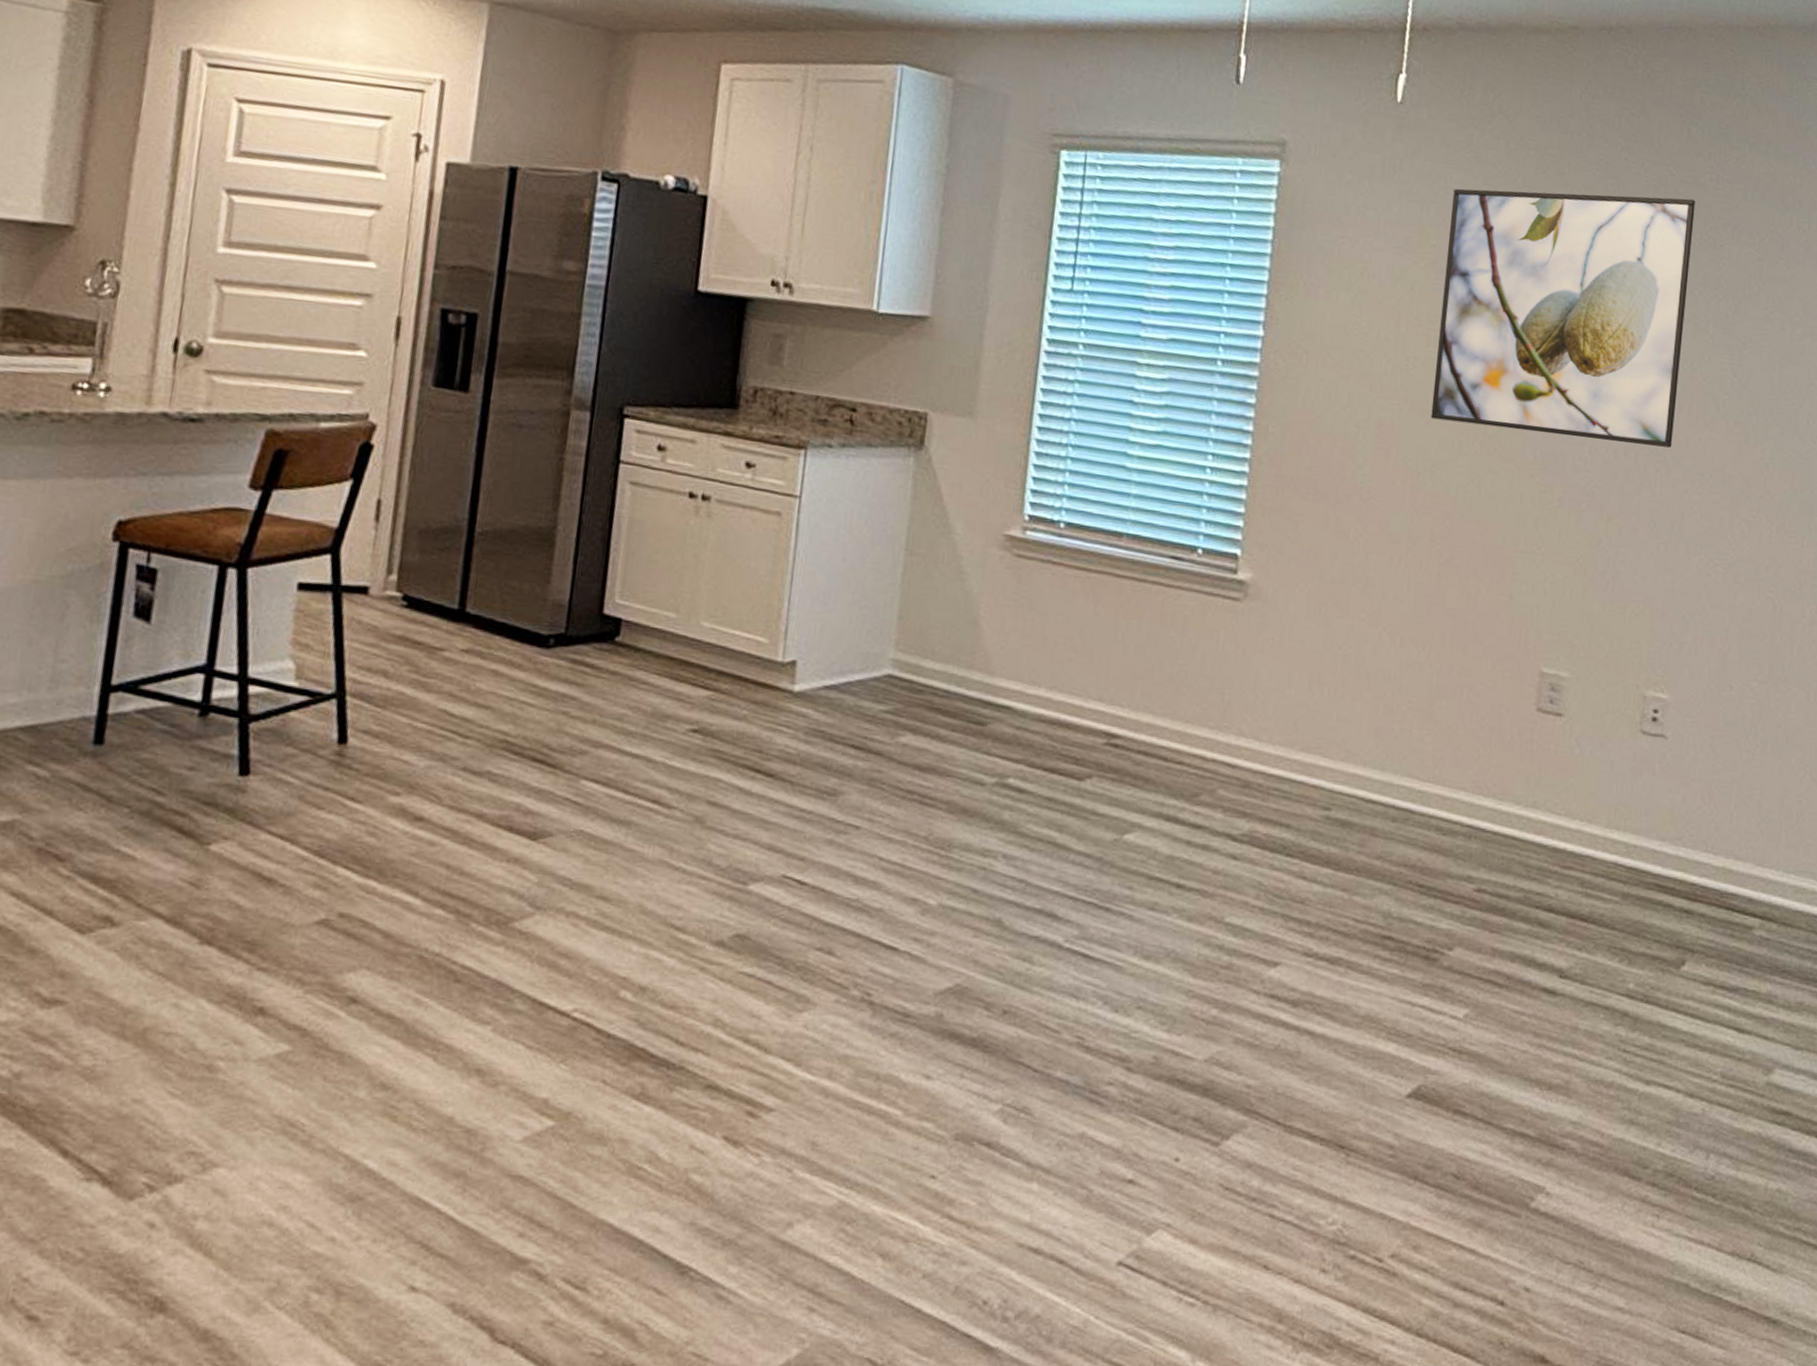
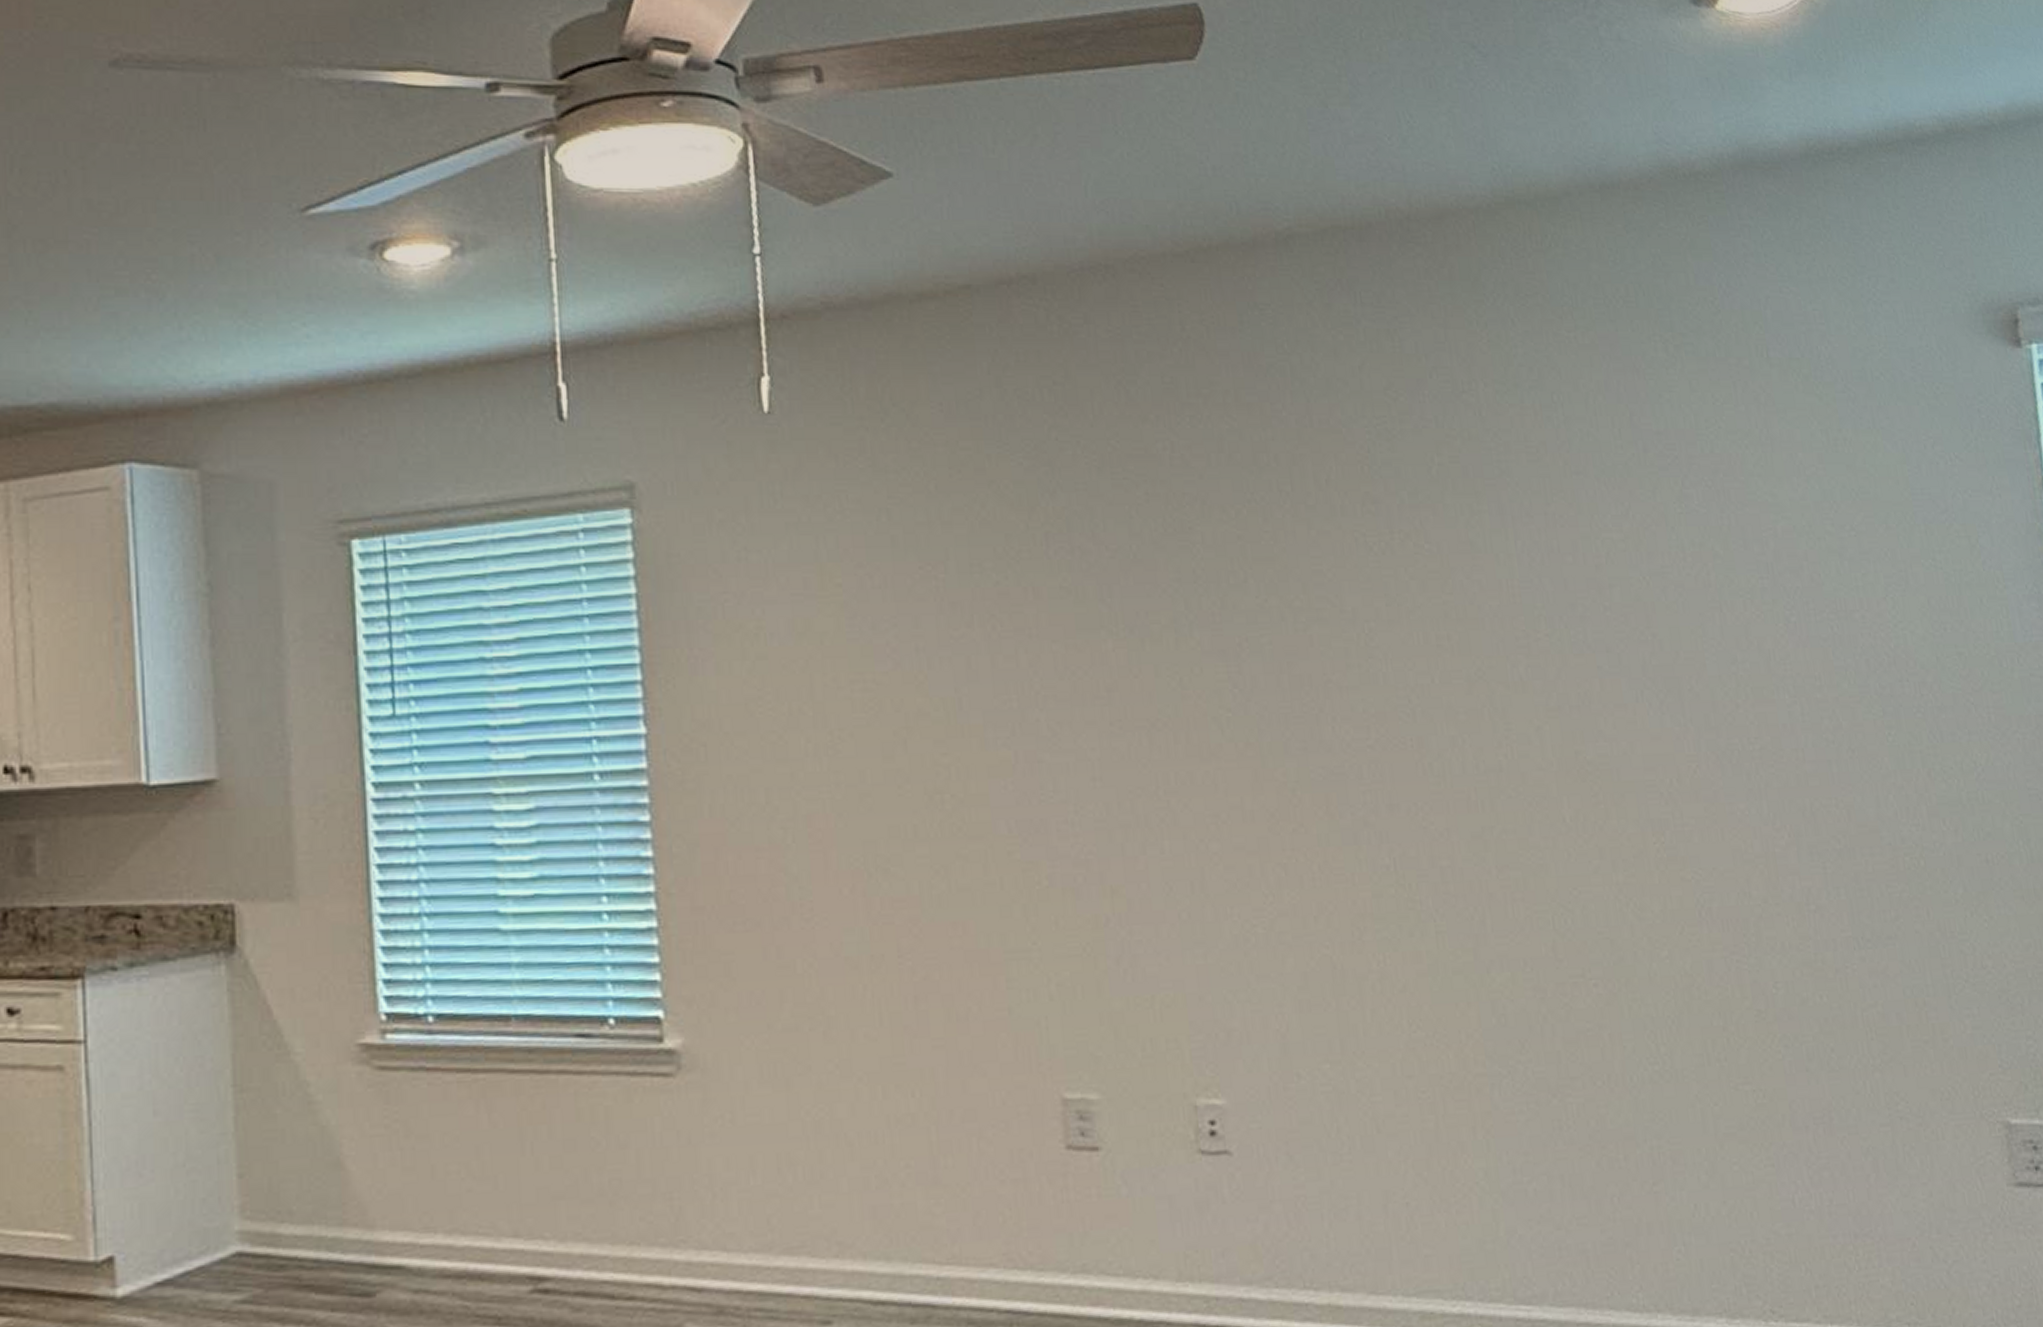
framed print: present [1430,188,1696,448] -> none [852,476,1175,803]

